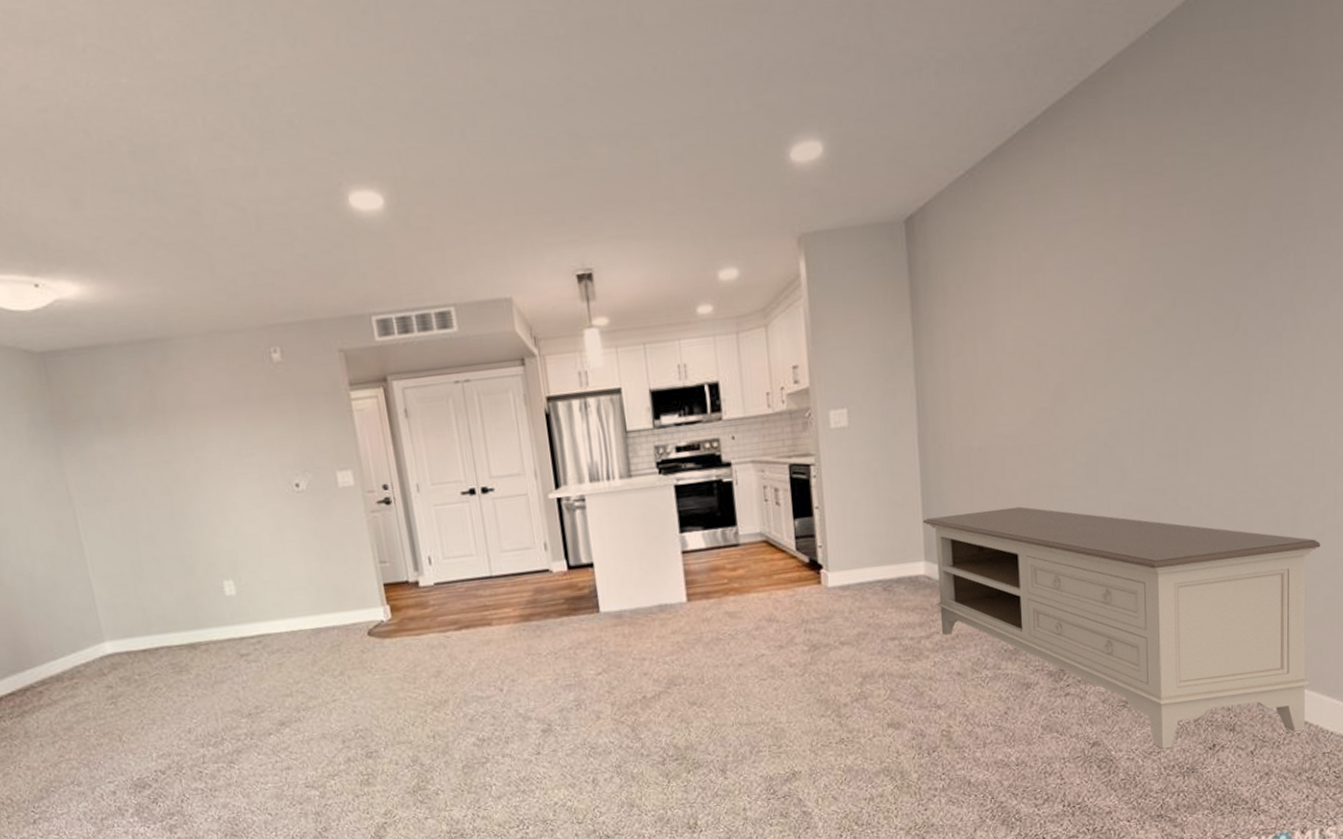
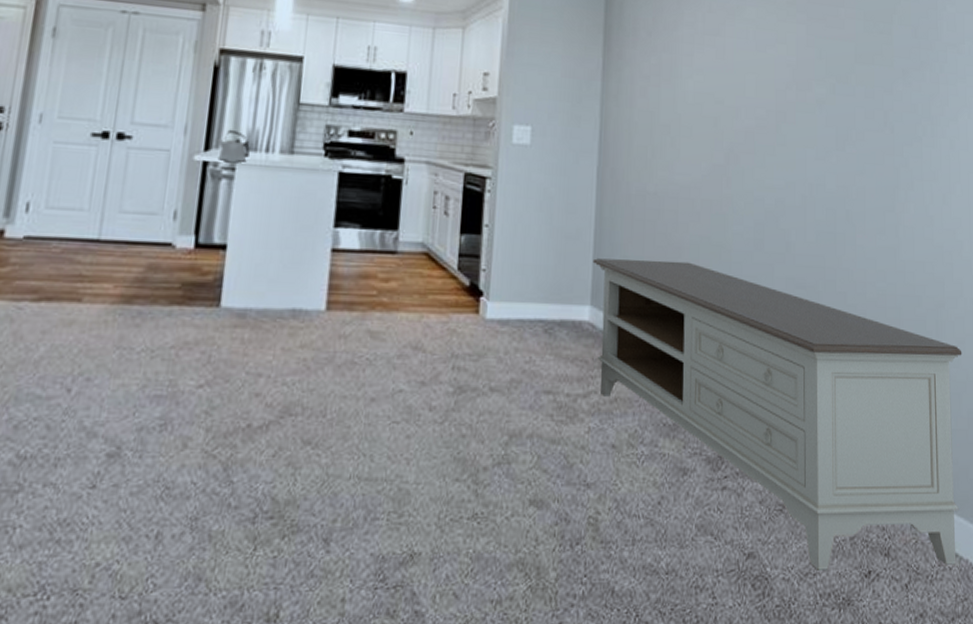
kettle: none [563,466,594,495] -> present [216,129,250,163]

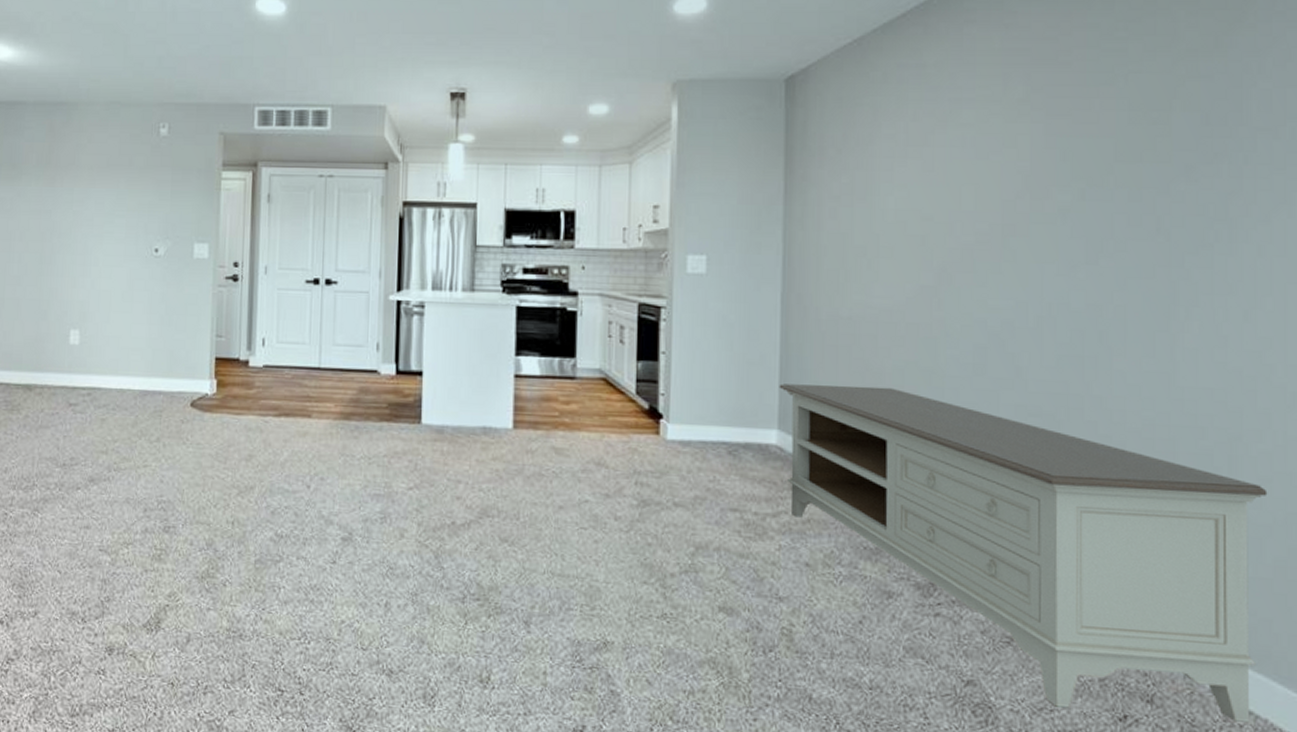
kettle: present [216,129,250,163] -> none [406,272,436,301]

